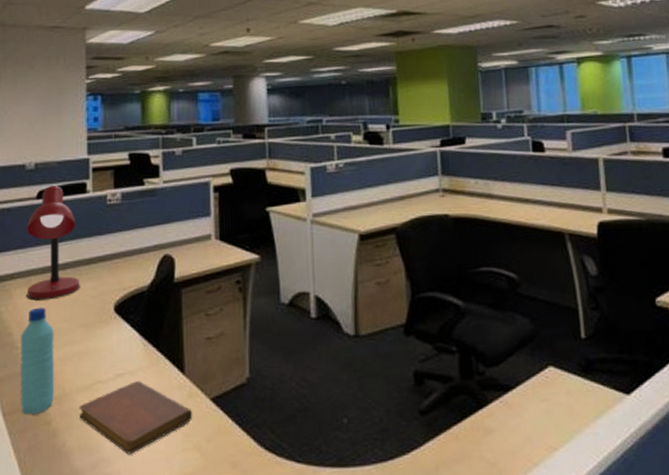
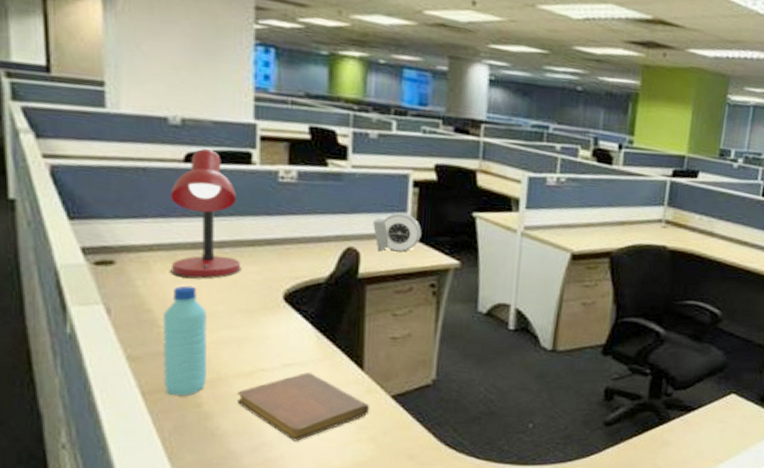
alarm clock: none [183,216,225,255] -> present [373,212,422,252]

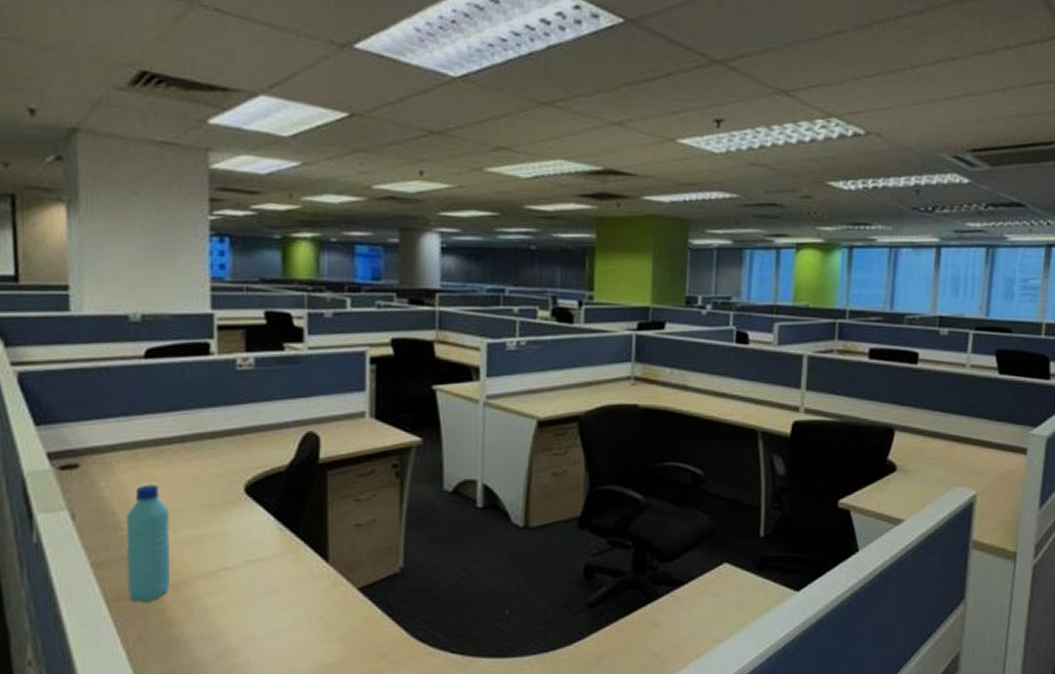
desk lamp: present [170,149,242,280] -> none [132,343,202,477]
notebook: present [236,372,370,442] -> none [200,568,337,645]
alarm clock: present [373,212,422,252] -> none [332,391,381,434]

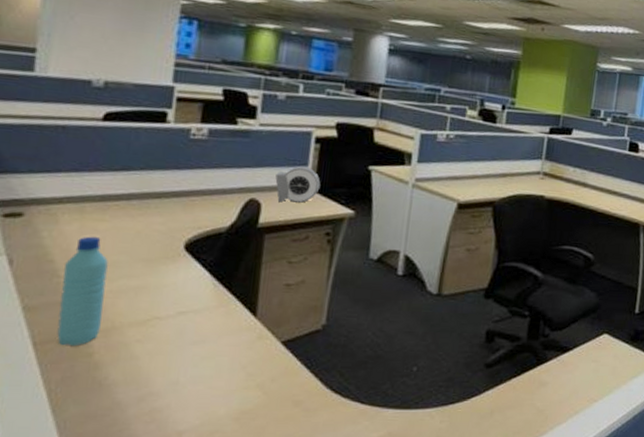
alarm clock: none [332,391,381,434] -> present [275,166,321,203]

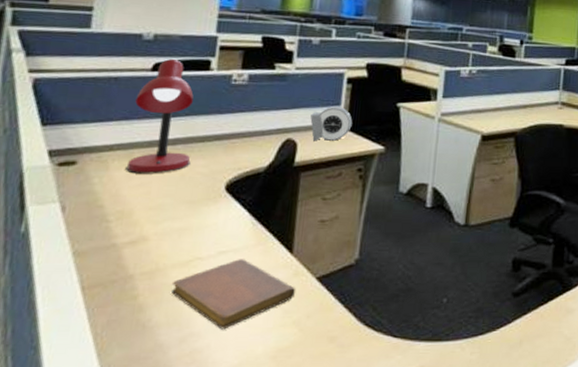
water bottle: present [57,236,108,347] -> none [104,181,154,290]
desk lamp: none [77,109,149,230] -> present [126,59,194,174]
notebook: none [129,320,260,390] -> present [171,259,296,330]

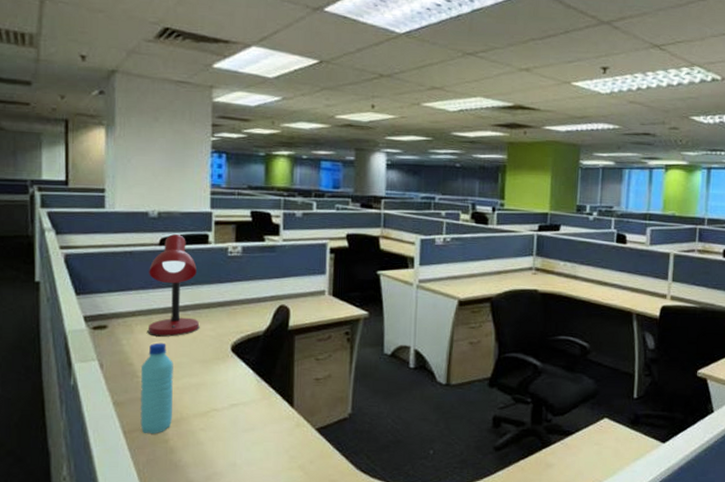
water bottle: none [104,181,154,290] -> present [140,342,173,434]
notebook: present [171,259,296,330] -> none [195,411,299,471]
alarm clock: present [310,106,353,141] -> none [299,274,338,307]

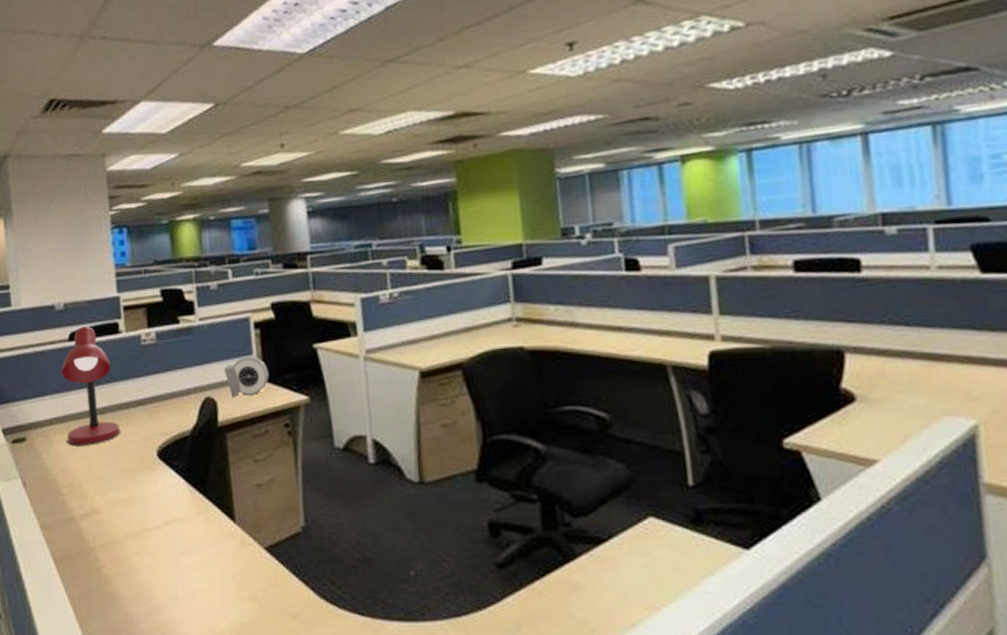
water bottle: present [140,342,173,434] -> none [65,453,103,562]
alarm clock: none [299,274,338,307] -> present [224,355,269,397]

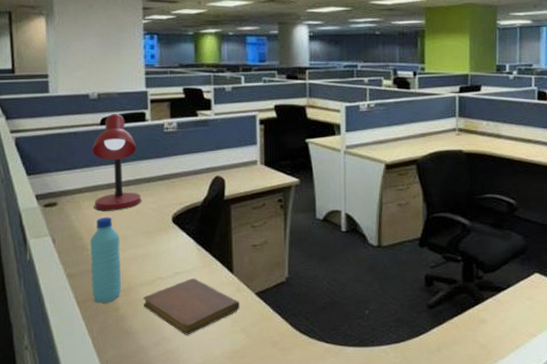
water bottle: none [65,453,103,562] -> present [90,217,121,304]
notebook: none [128,529,247,603] -> present [142,278,240,335]
alarm clock: present [224,355,269,397] -> none [233,145,269,177]

